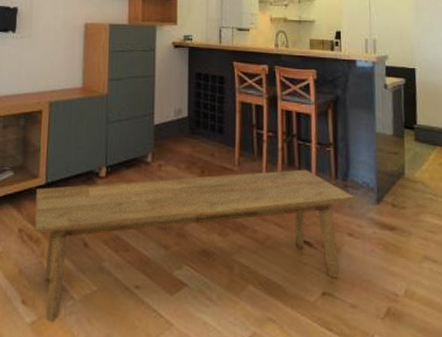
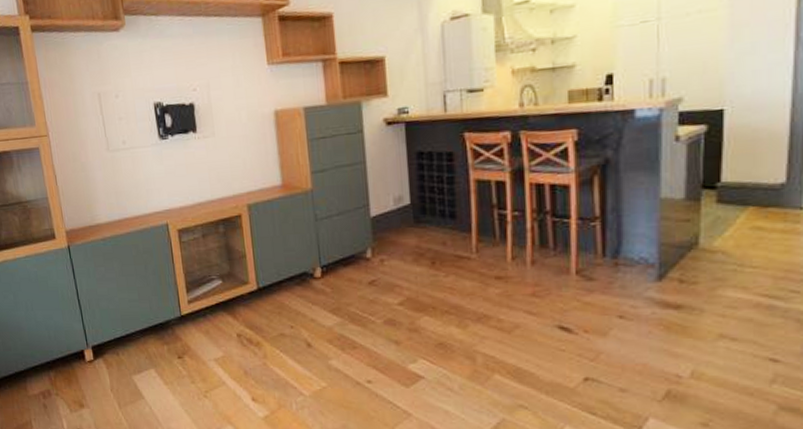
bench: present [34,169,355,323] -> none [249,249,629,417]

